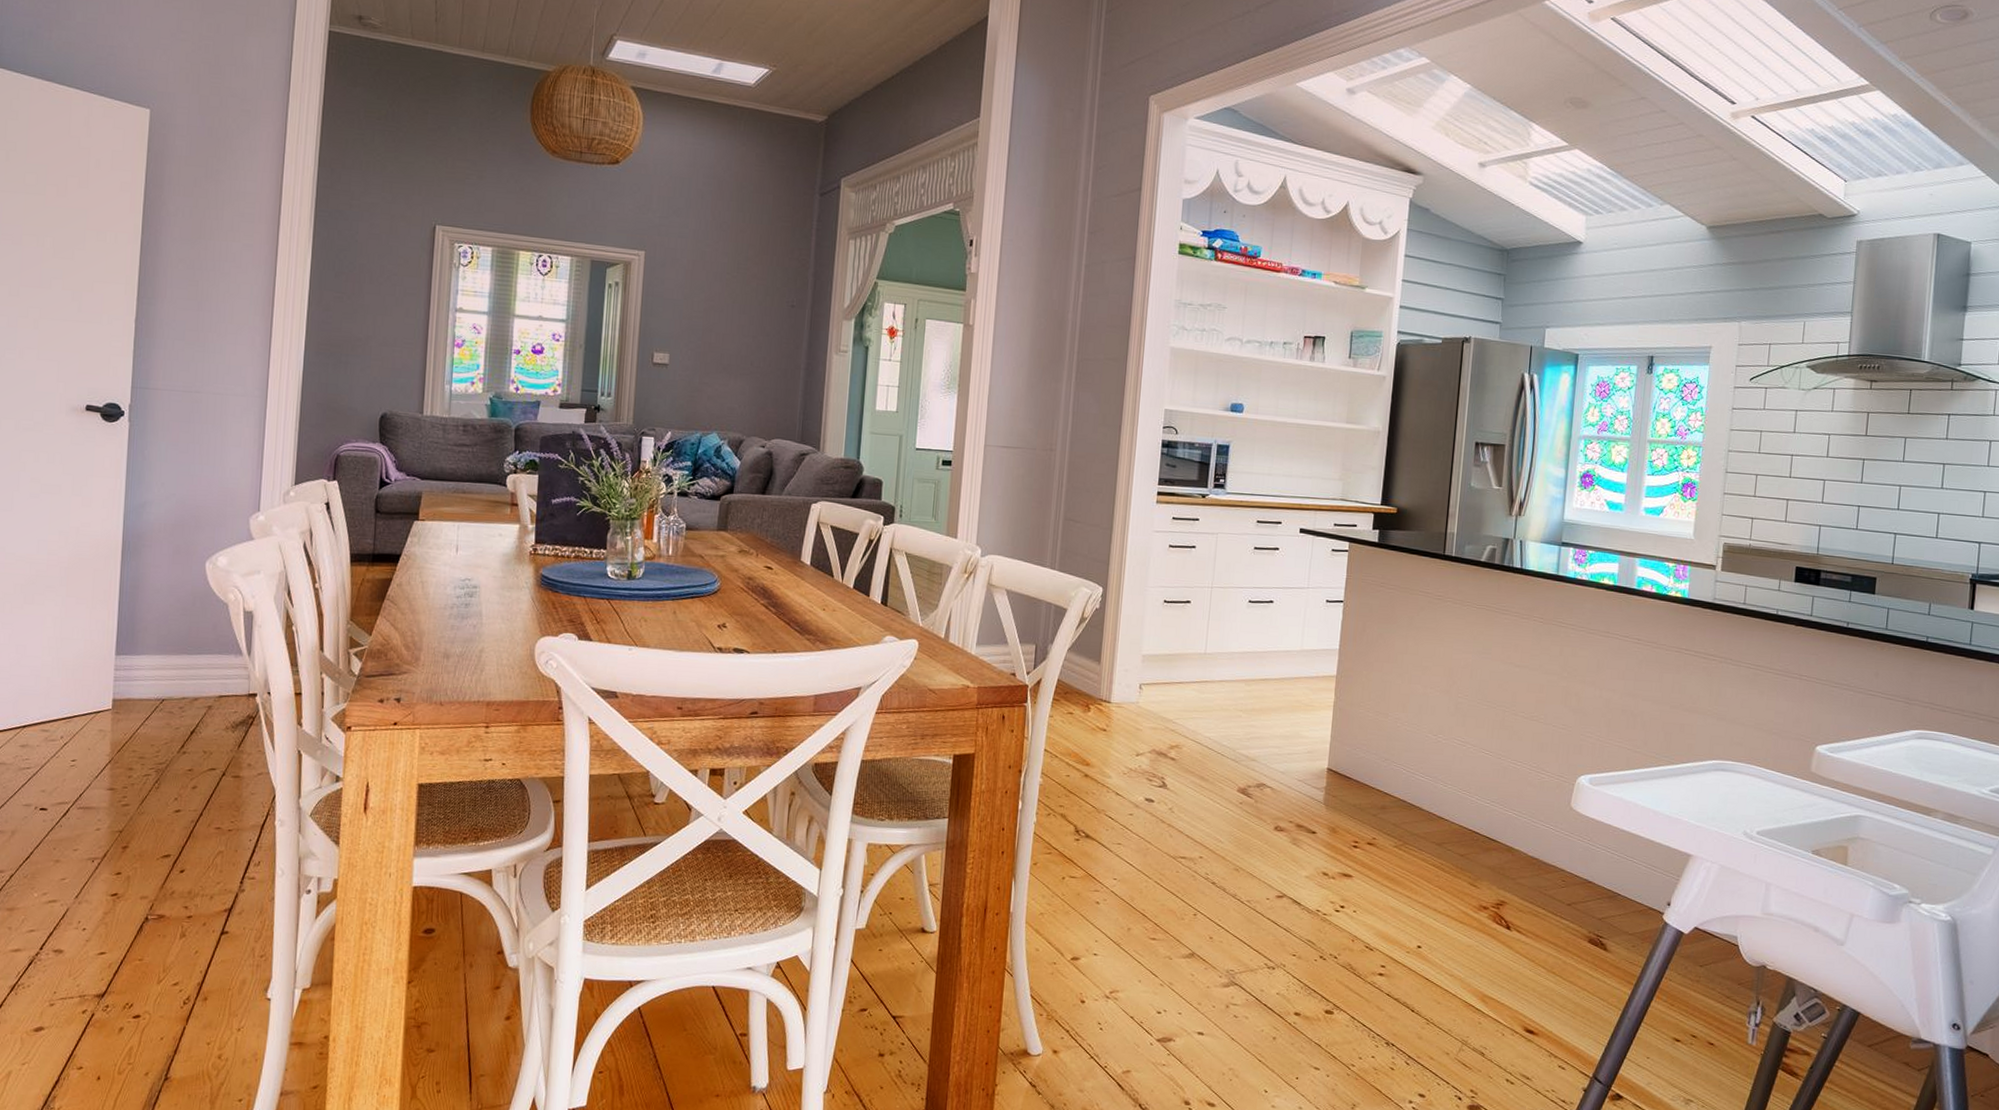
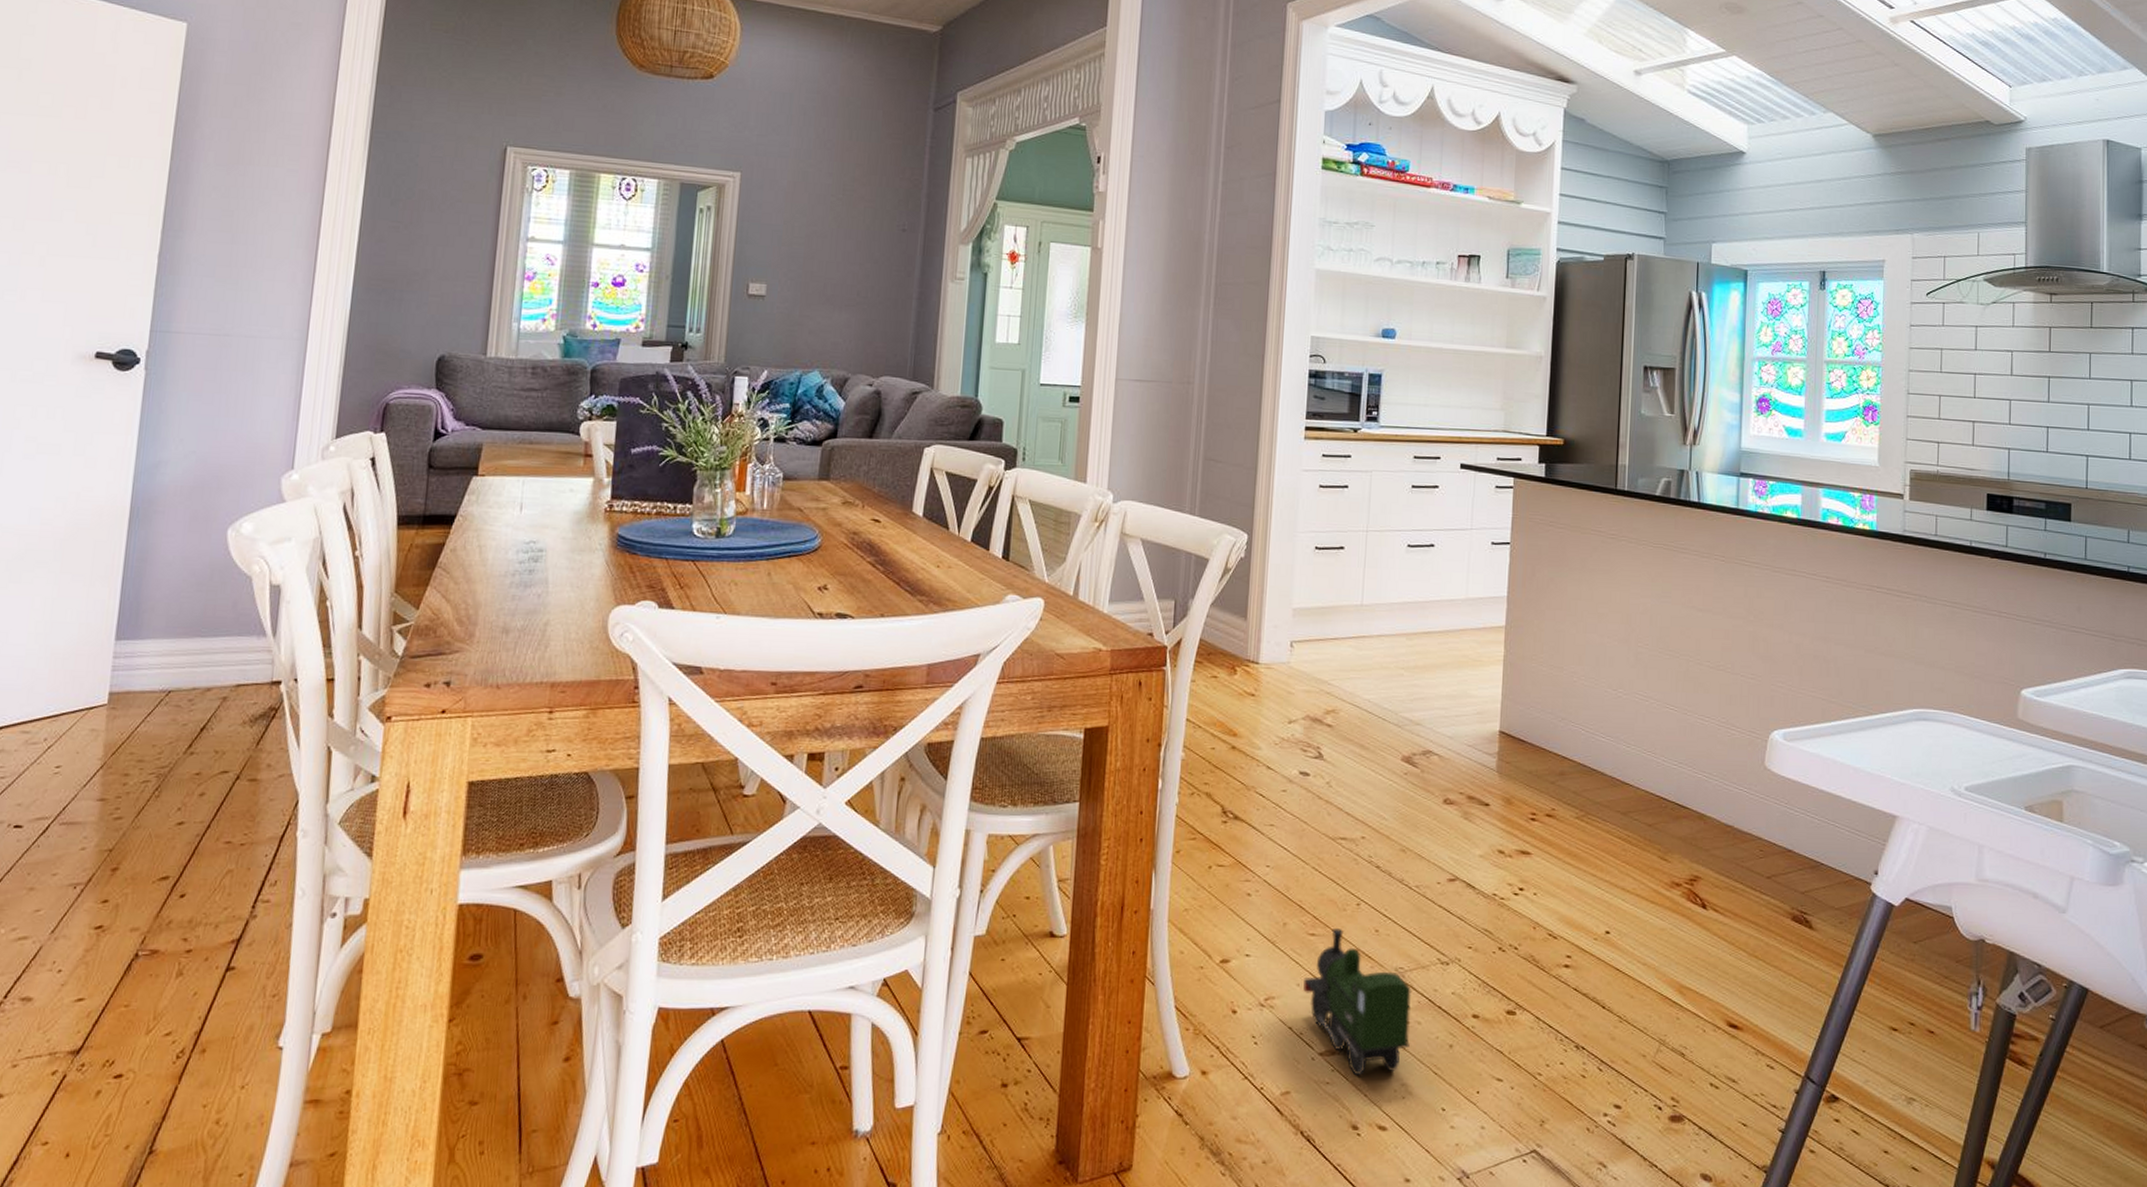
toy train: none [1144,934,1240,1059] -> present [1303,929,1411,1075]

